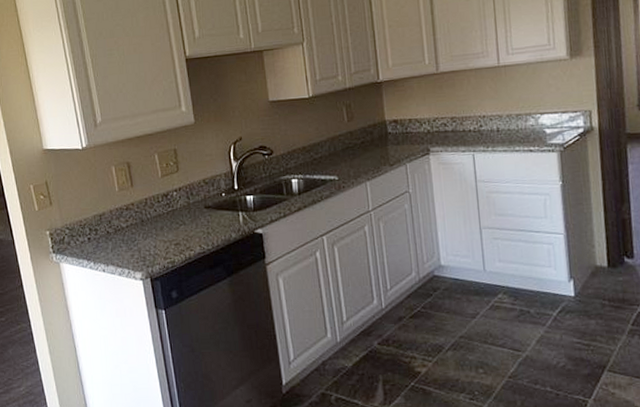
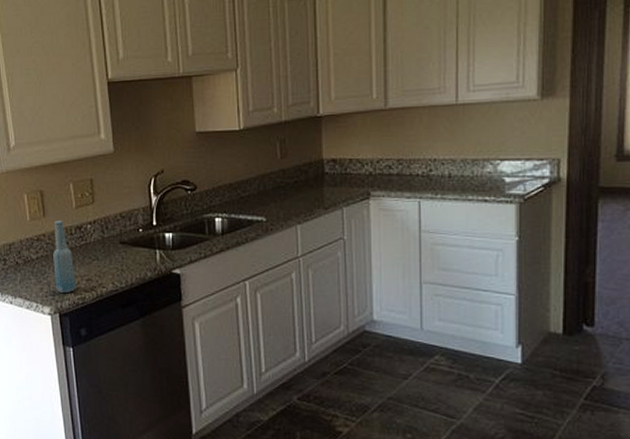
bottle: none [141,190,165,258] -> present [53,221,76,293]

